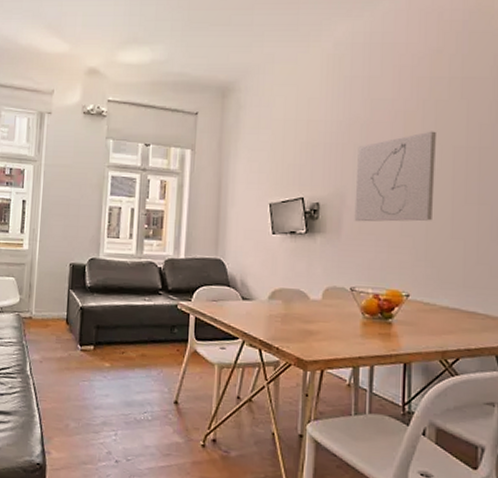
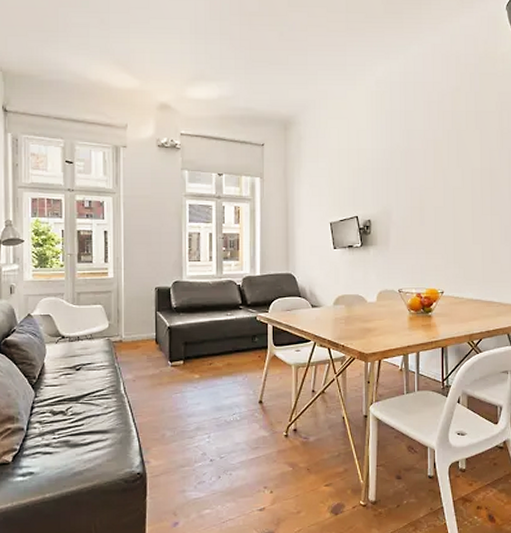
wall art: present [354,131,436,222] -> none [398,156,459,234]

